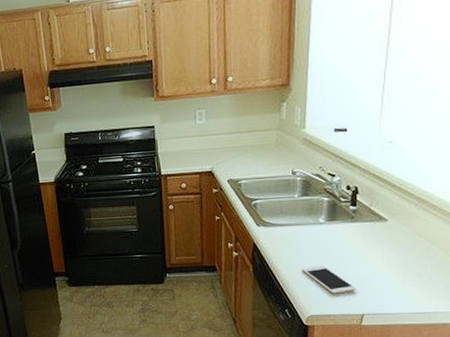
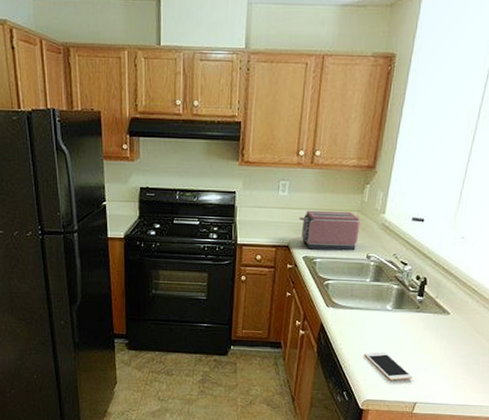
toaster: none [219,130,282,172] -> present [299,210,361,251]

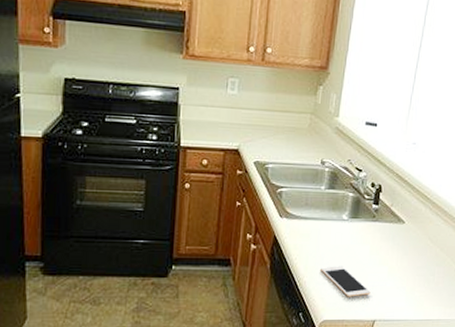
toaster: present [299,210,361,251] -> none [250,111,314,156]

